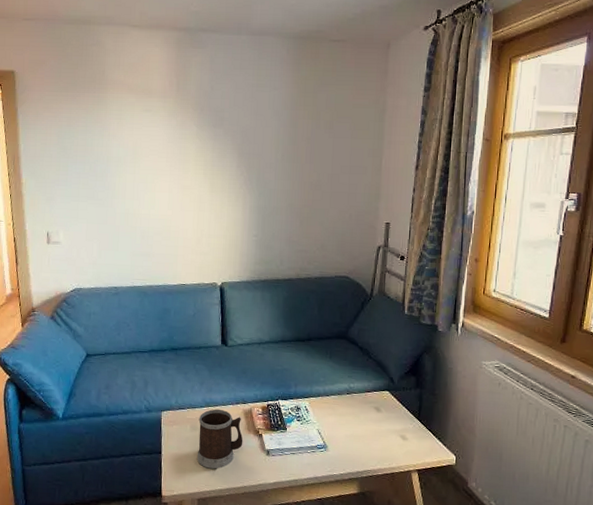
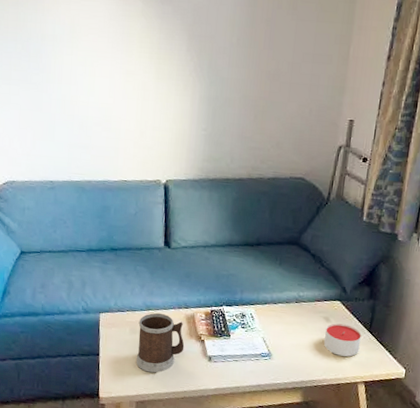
candle: none [376,413,411,446] -> present [324,323,362,357]

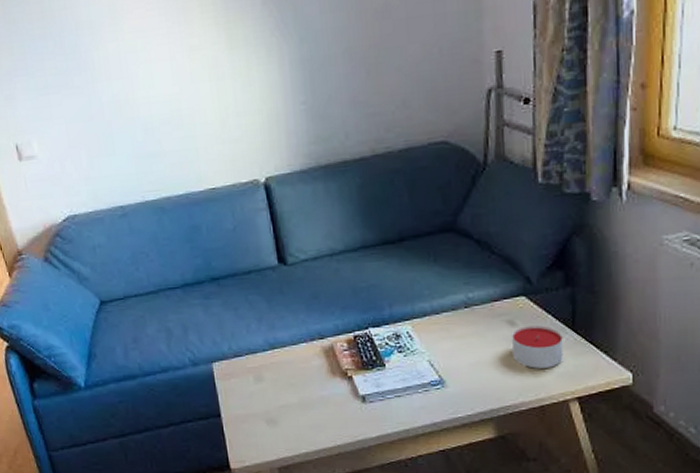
mug: present [136,312,185,373] -> none [263,350,328,428]

